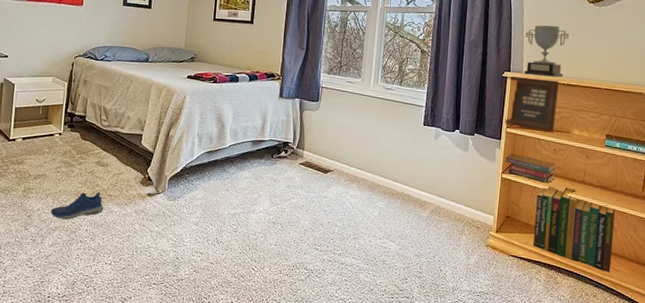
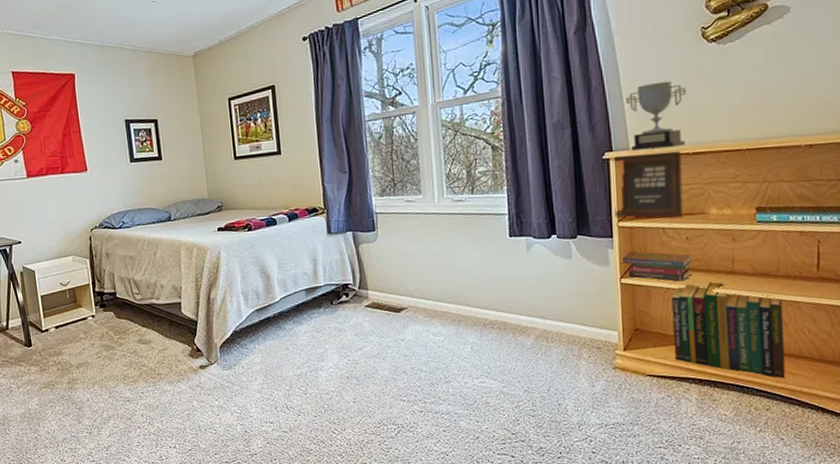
athletic shoe: present [50,191,104,220] -> none [100,372,156,407]

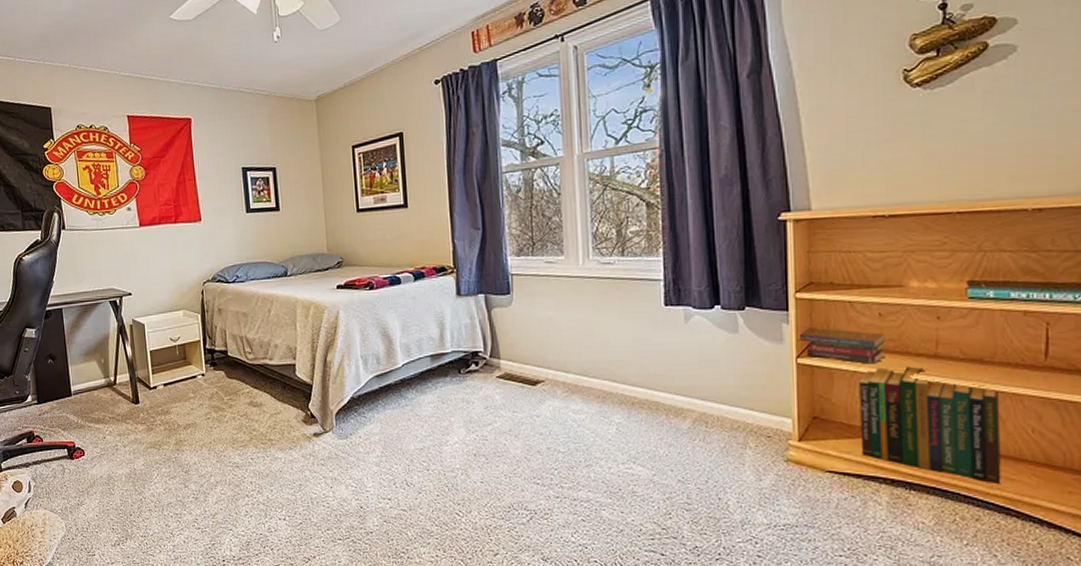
picture frame: present [613,151,684,218] -> none [791,212,876,290]
trophy: present [626,80,687,151] -> none [808,131,884,212]

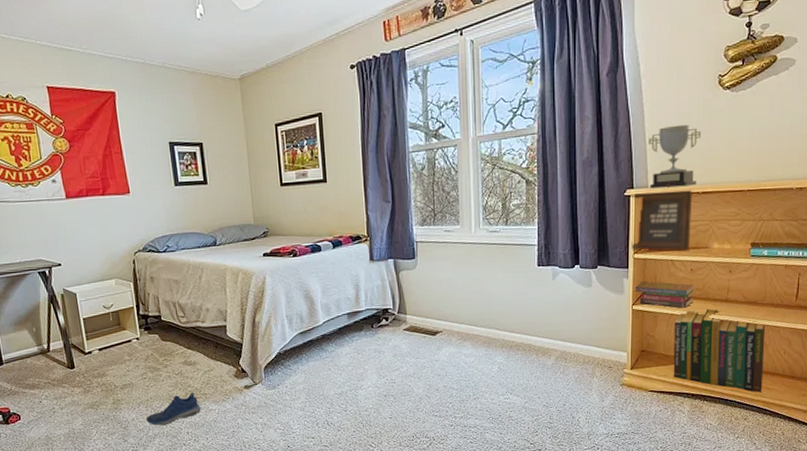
athletic shoe: none [208,437,266,472] -> present [145,392,201,426]
picture frame: none [791,212,876,290] -> present [631,190,692,251]
trophy: none [808,131,884,212] -> present [648,124,702,189]

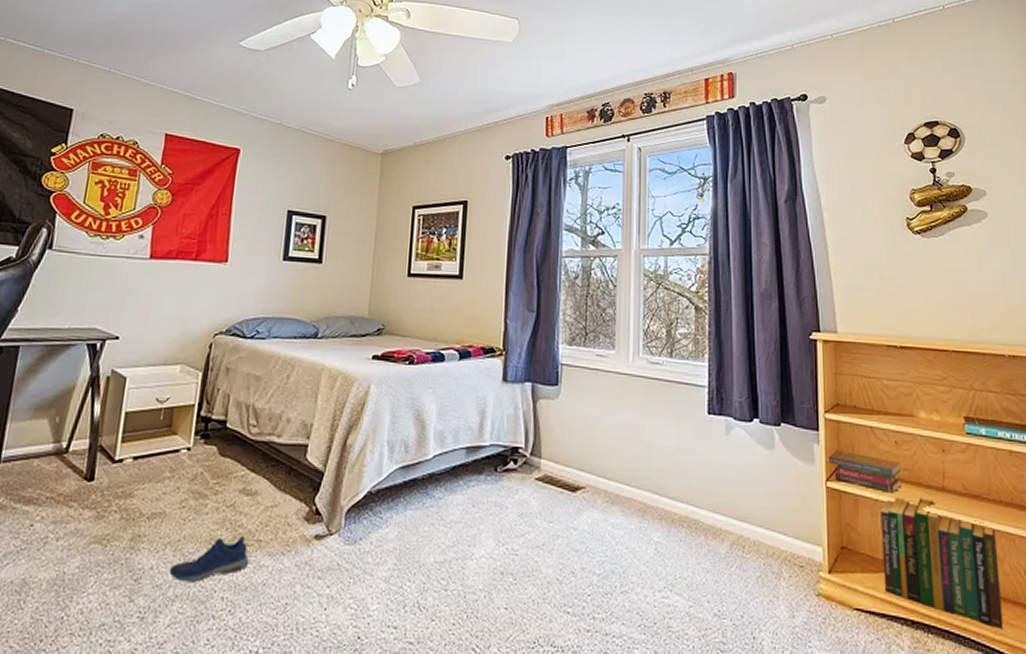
picture frame: present [631,190,692,251] -> none [820,338,892,416]
trophy: present [648,124,702,189] -> none [834,265,894,338]

